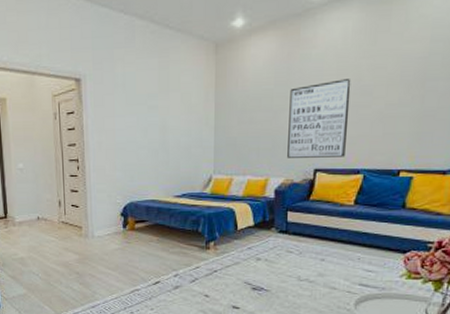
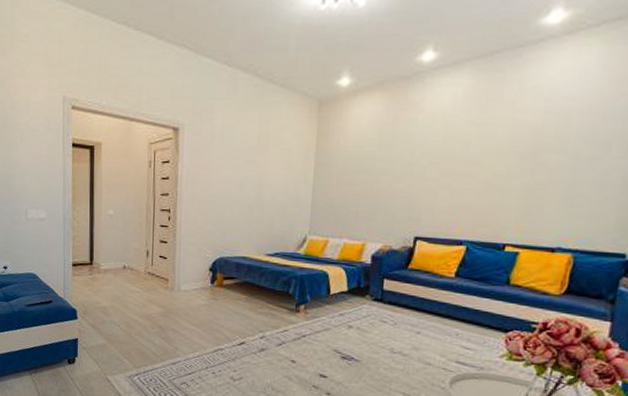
wall art: present [287,79,351,158] -> none [387,146,459,227]

